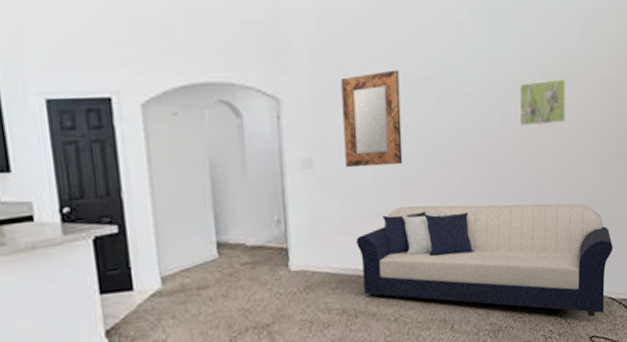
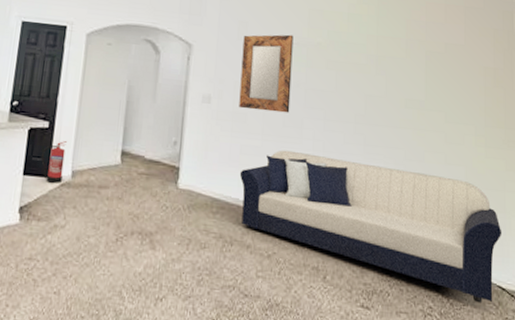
fire extinguisher: none [118,244,151,296] -> present [41,141,68,184]
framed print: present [519,79,566,127] -> none [402,61,450,102]

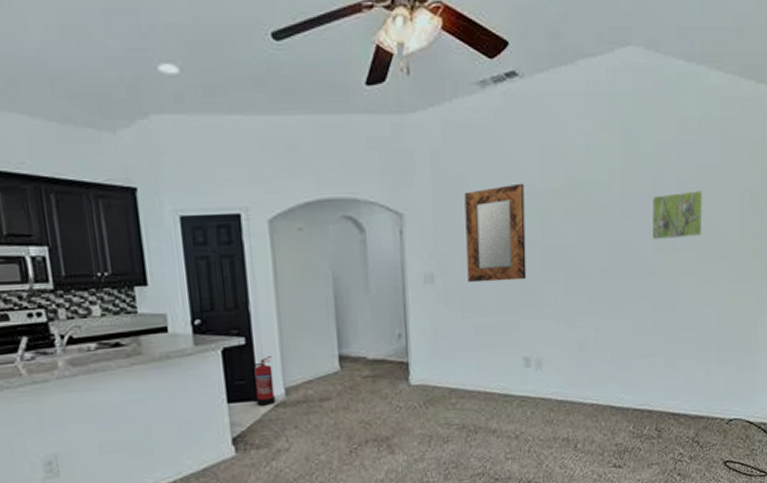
sofa: present [239,150,502,304] -> none [477,321,753,441]
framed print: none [402,61,450,102] -> present [651,190,703,241]

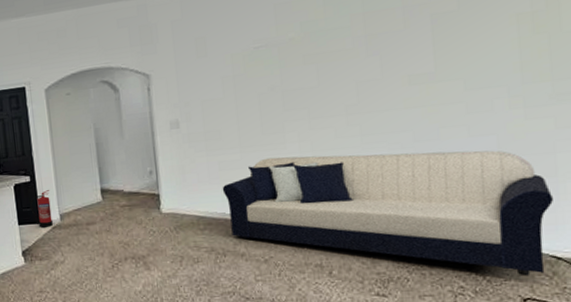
home mirror: present [464,183,527,283] -> none [203,37,267,126]
sofa: none [477,321,753,441] -> present [222,150,554,277]
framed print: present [651,190,703,241] -> none [401,20,469,75]

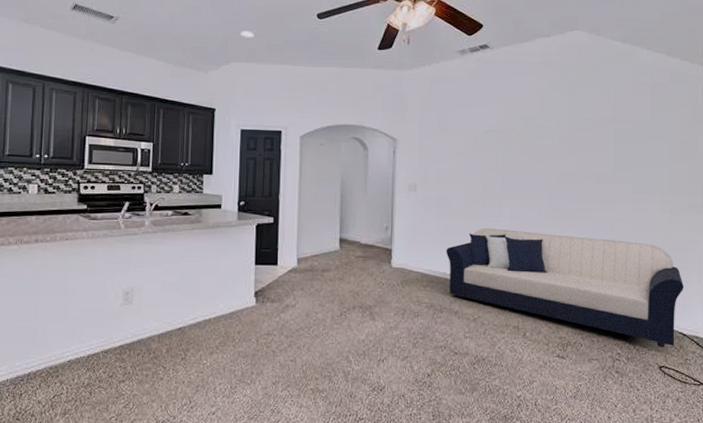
fire extinguisher: present [30,190,53,228] -> none [270,233,292,270]

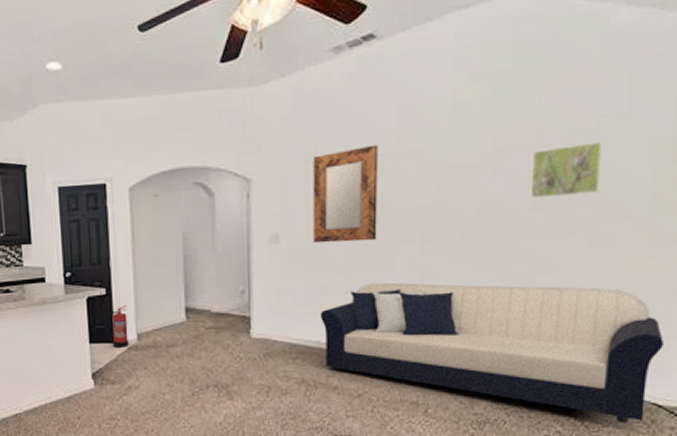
fire extinguisher: none [270,233,292,270] -> present [104,305,129,348]
home mirror: none [442,123,490,195] -> present [313,144,378,244]
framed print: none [593,138,637,174] -> present [530,141,603,199]

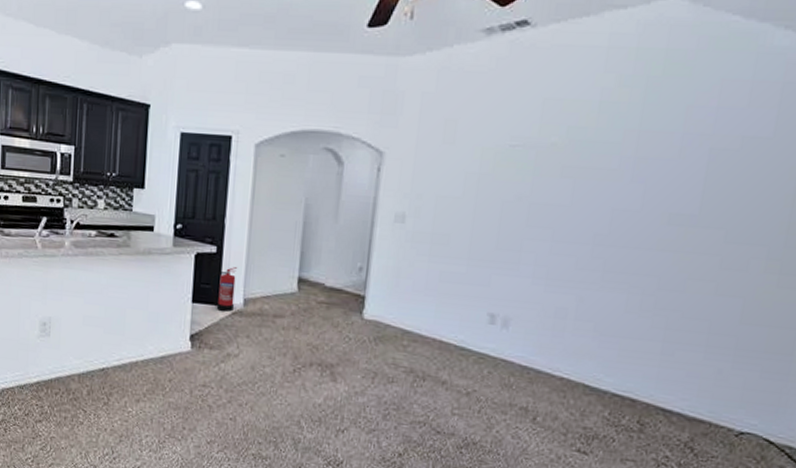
home mirror: present [313,144,378,244] -> none [440,134,519,234]
sofa: present [320,282,665,424] -> none [437,277,784,457]
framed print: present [530,141,603,199] -> none [665,162,745,216]

